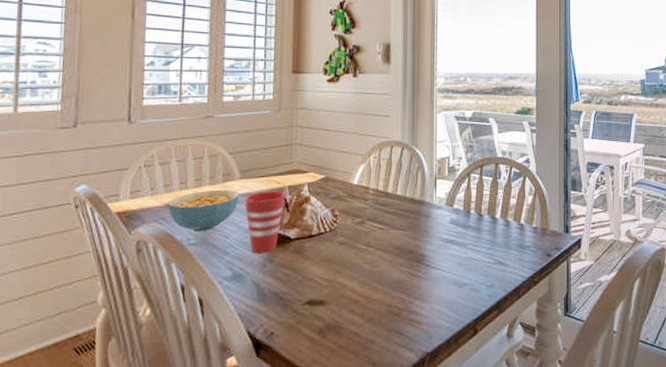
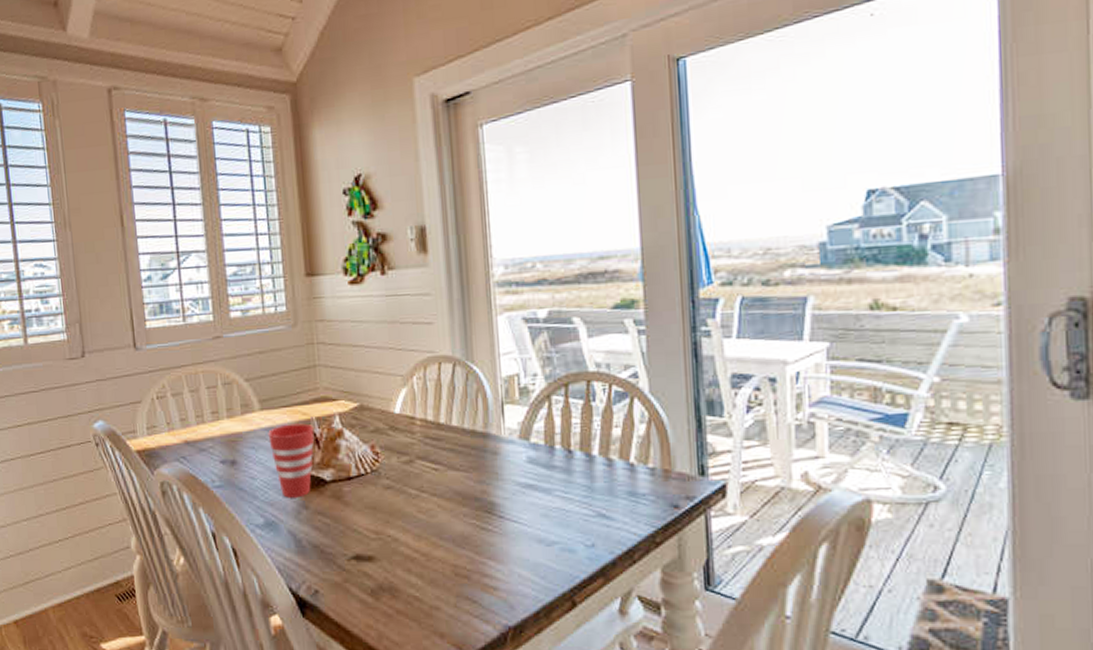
cereal bowl: present [168,190,240,232] -> none [187,424,262,473]

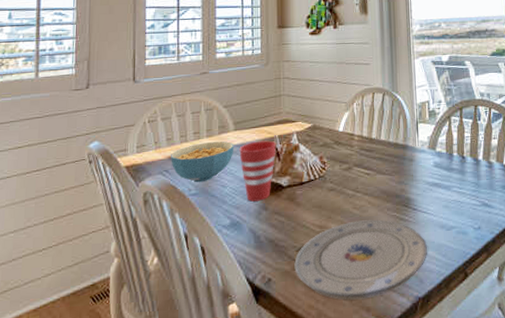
cereal bowl: none [187,424,262,473] -> present [171,141,234,183]
plate: none [346,527,519,623] -> present [294,219,427,300]

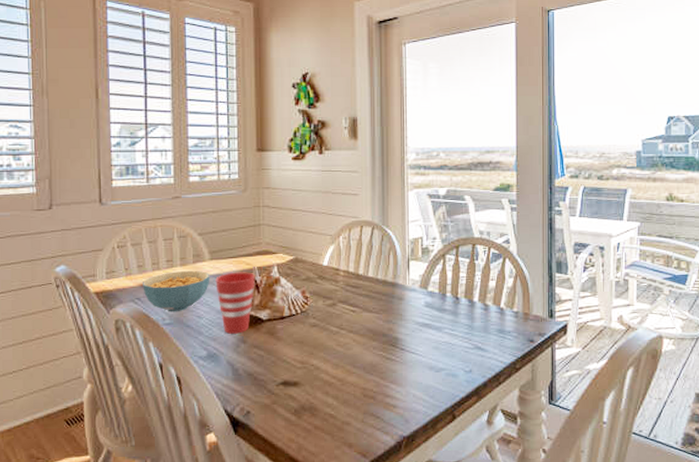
plate: present [294,219,427,300] -> none [274,358,414,436]

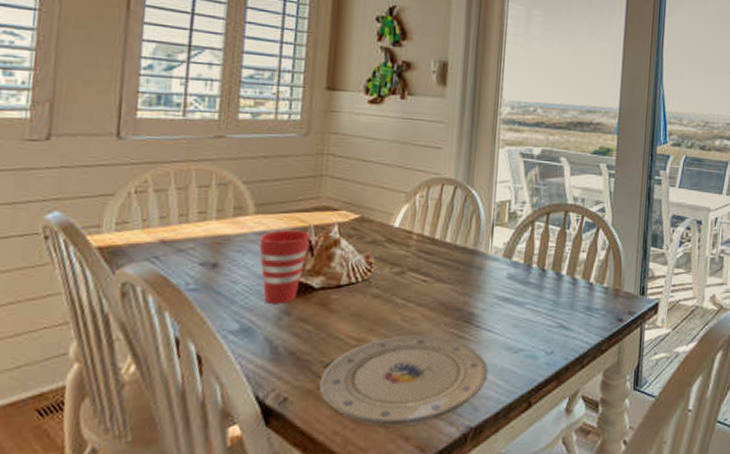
cereal bowl: present [143,271,210,312] -> none [163,226,254,276]
plate: none [274,358,414,436] -> present [319,335,487,427]

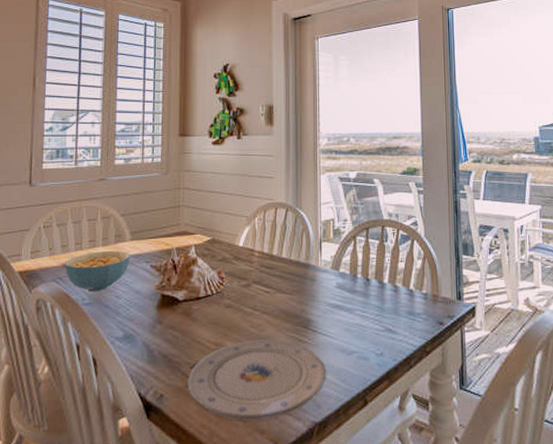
cereal bowl: none [163,226,254,276] -> present [65,251,130,292]
cup: present [259,230,310,304] -> none [135,252,174,314]

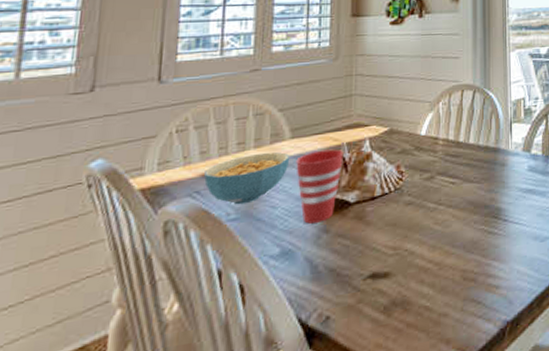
cup: none [135,252,174,314] -> present [296,149,344,224]
plate: present [188,340,326,421] -> none [360,235,518,333]

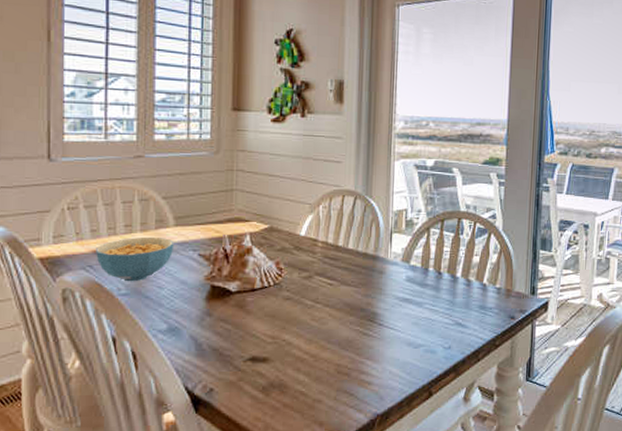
cup: present [296,149,344,224] -> none [180,240,225,306]

